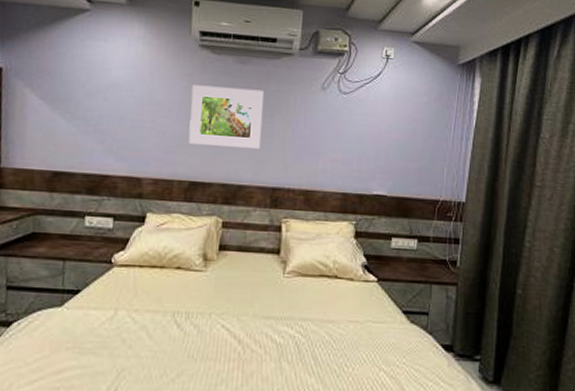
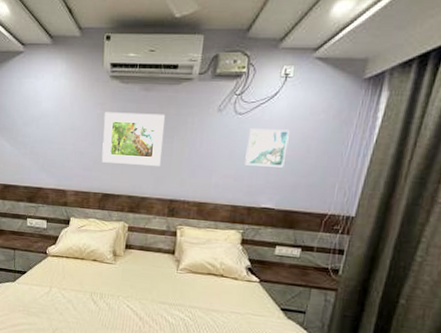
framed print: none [353,109,395,151] -> present [245,128,290,168]

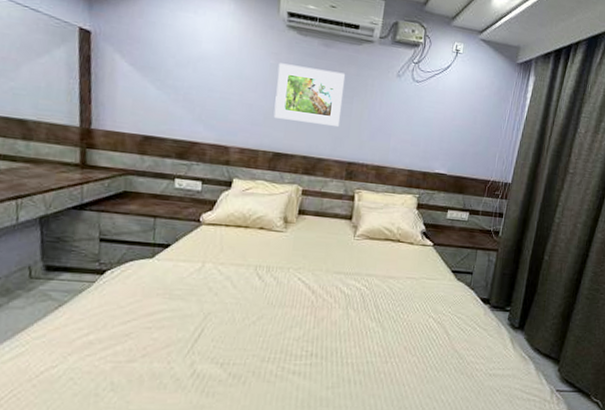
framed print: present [245,128,290,168] -> none [421,96,460,136]

